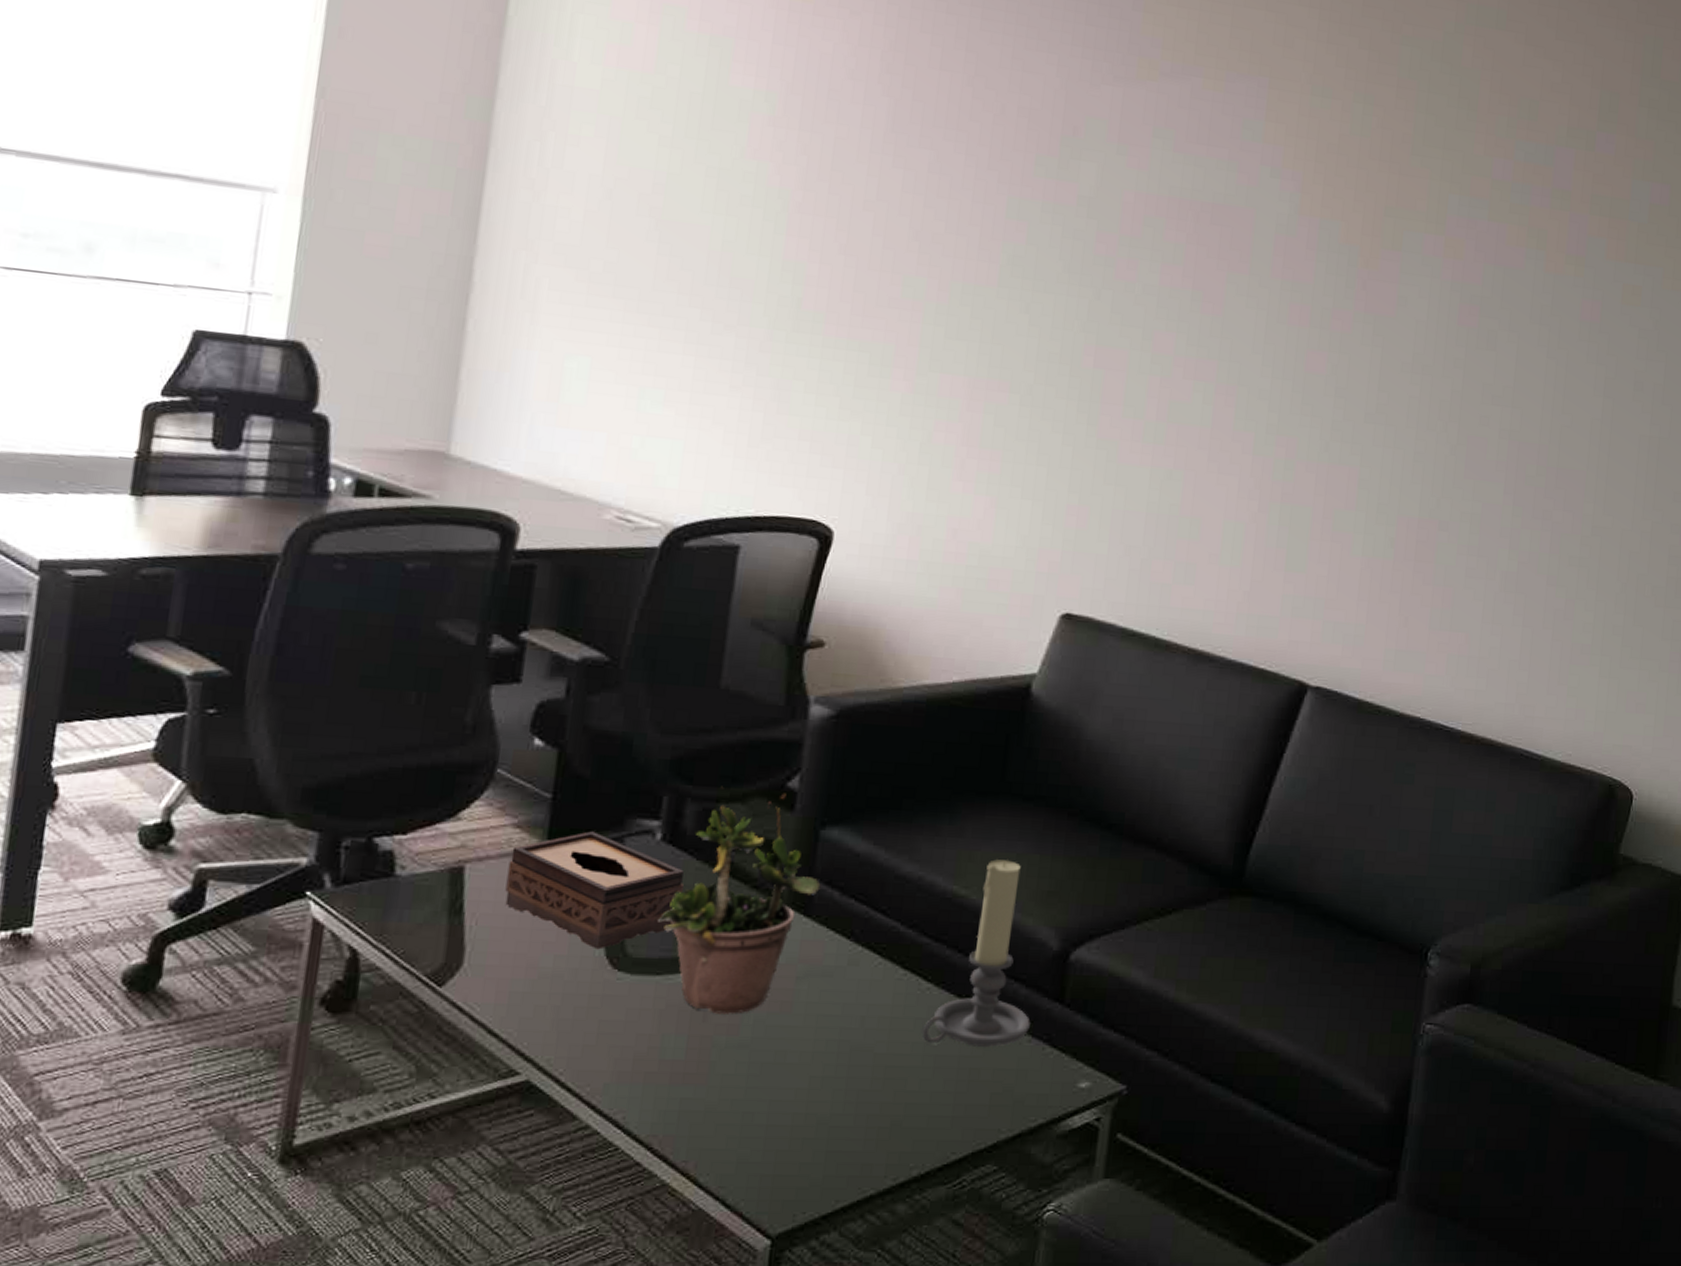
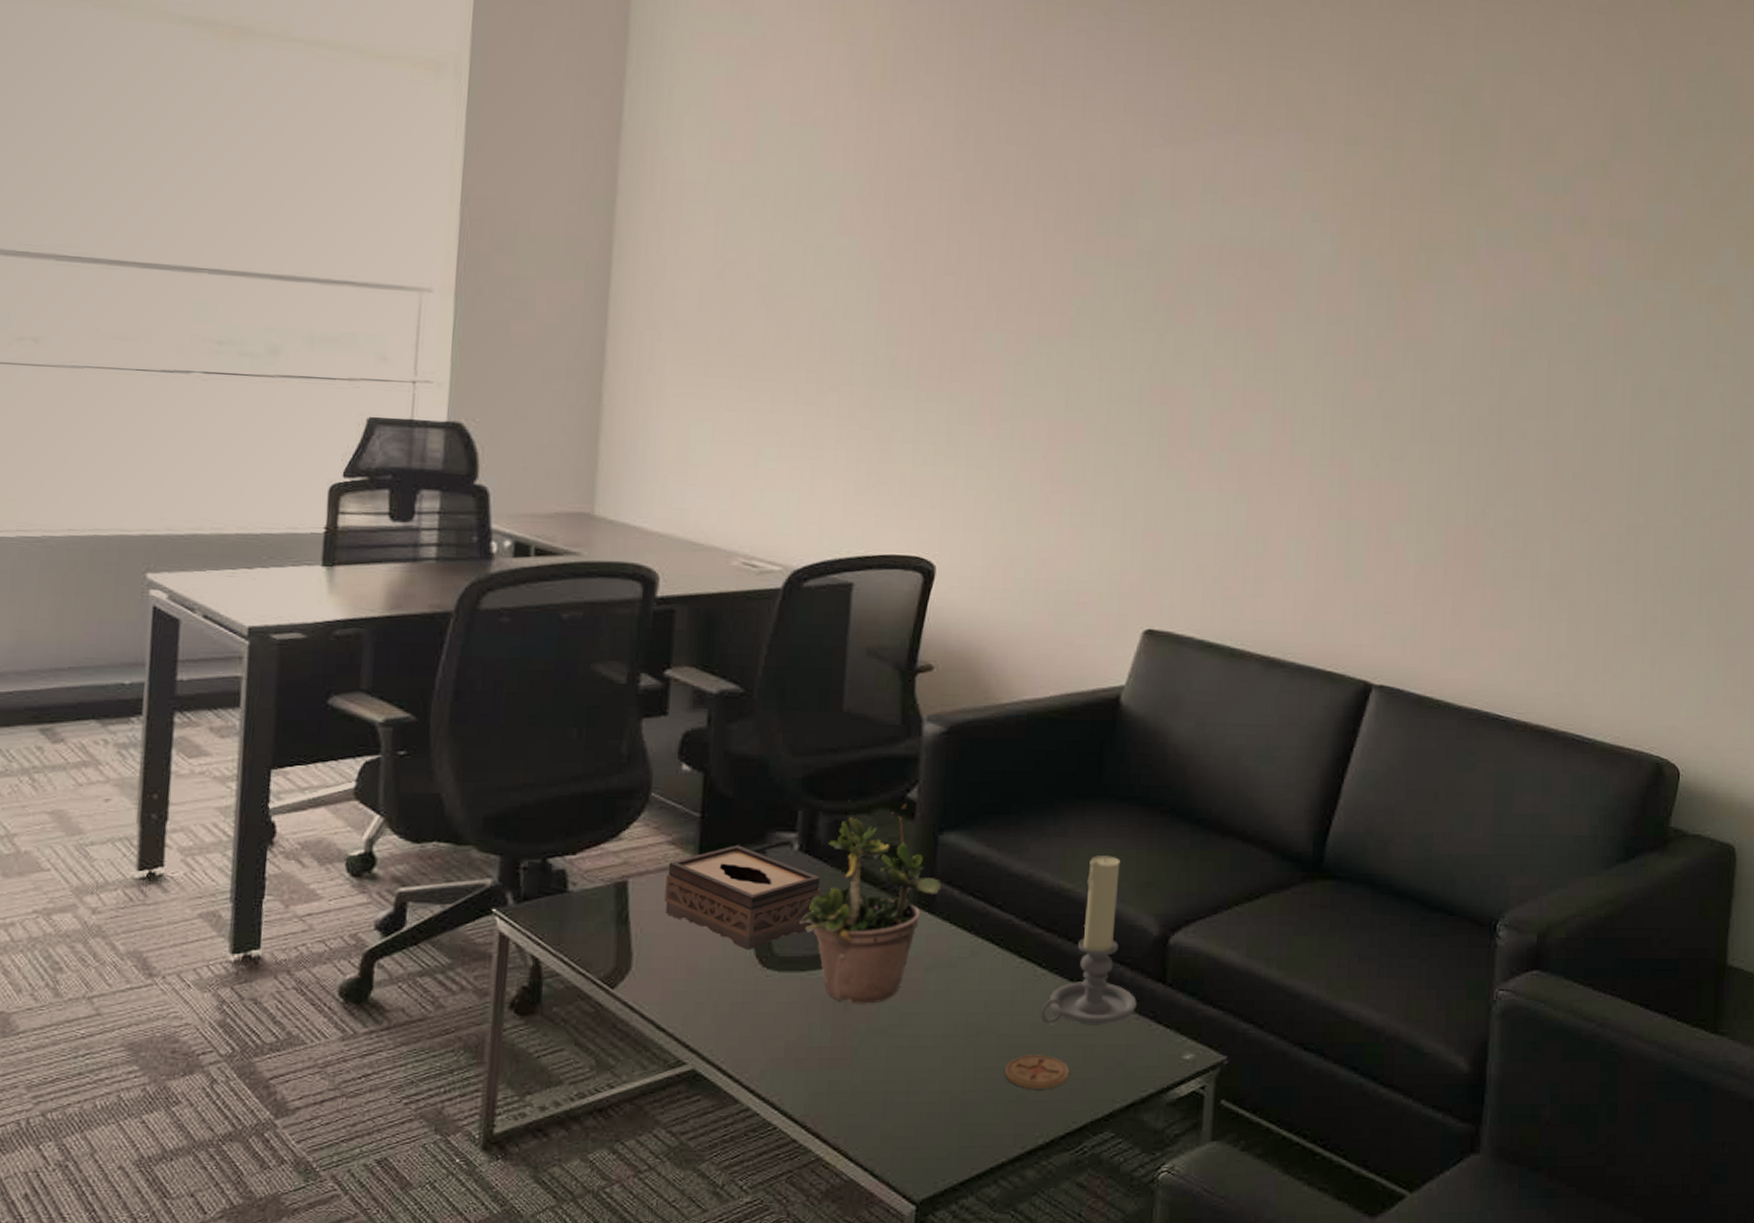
coaster: none [879,1076,951,1115] -> present [1005,1054,1069,1089]

